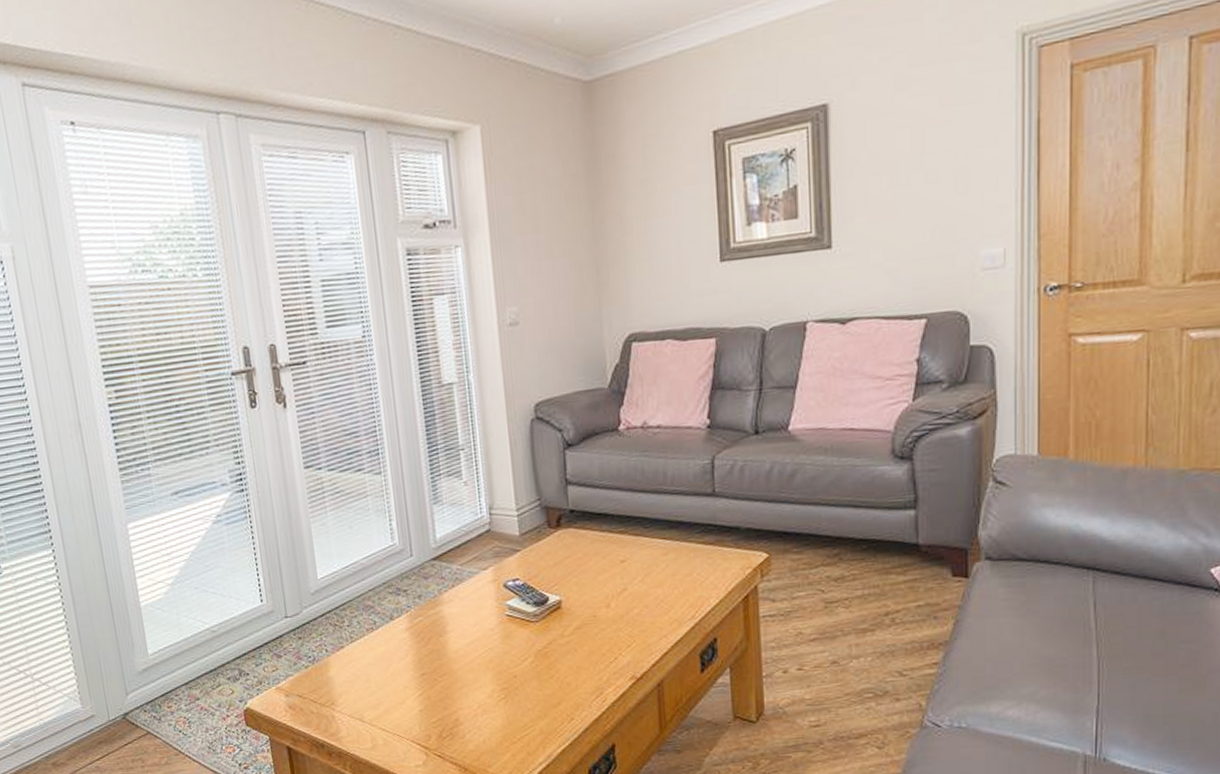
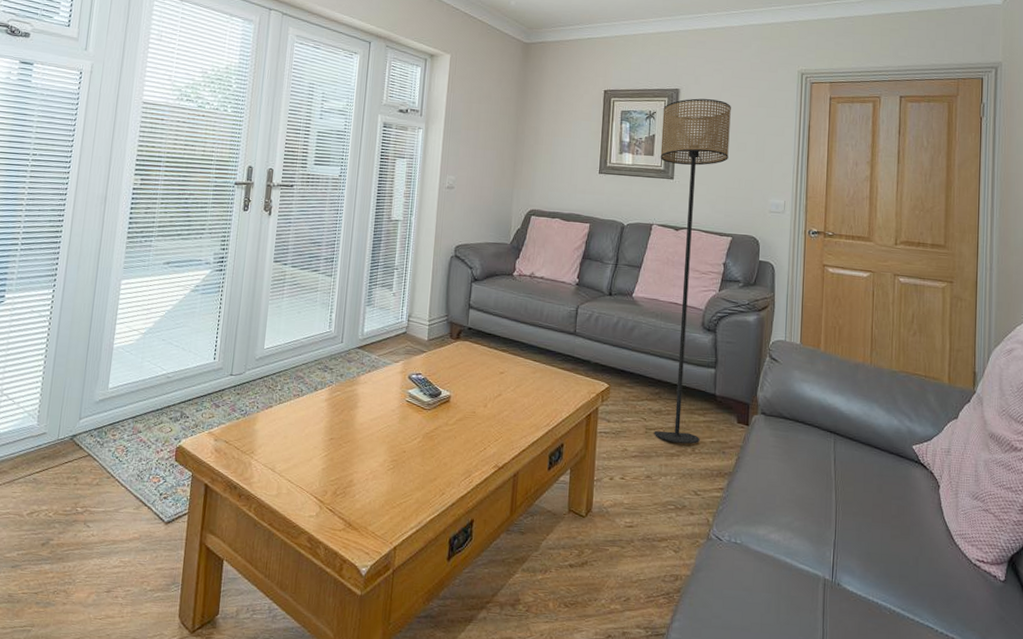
floor lamp: none [805,108,913,615] -> present [654,98,731,444]

